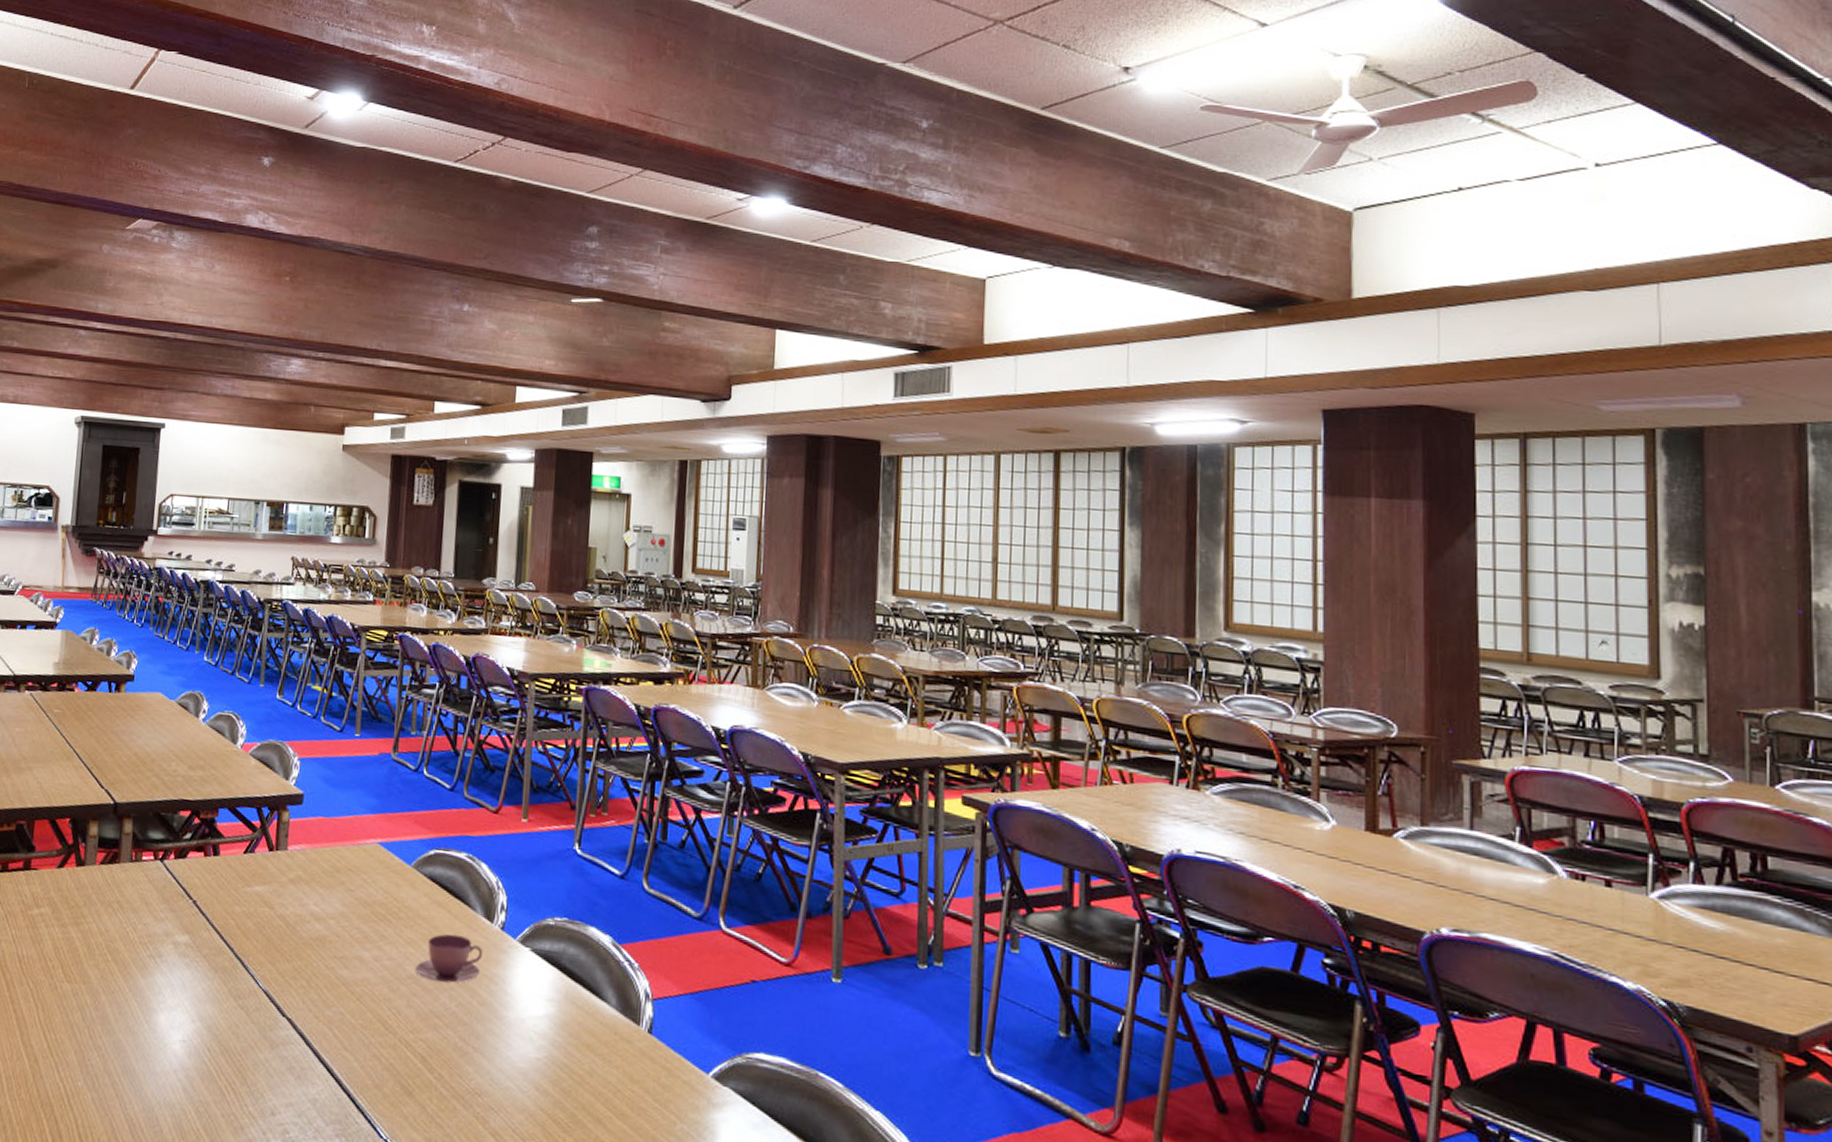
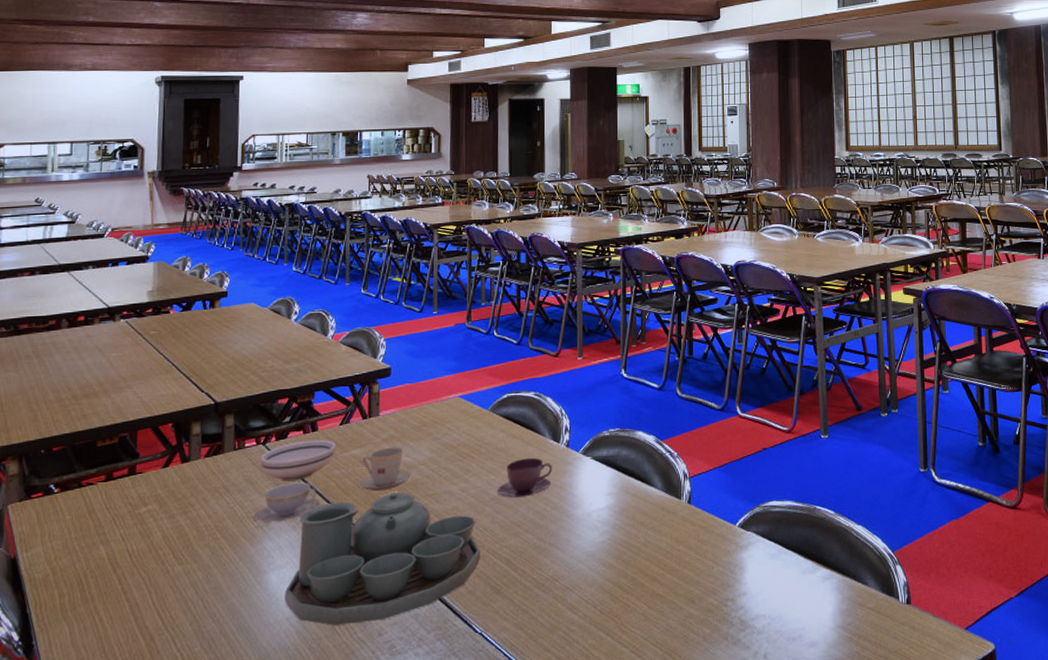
teacup: none [146,911,216,956] -> present [253,482,319,523]
bowl: none [157,864,239,911] -> present [261,439,336,482]
tea set: none [173,943,392,1097] -> present [285,491,480,625]
teacup: none [259,889,320,942] -> present [358,447,412,491]

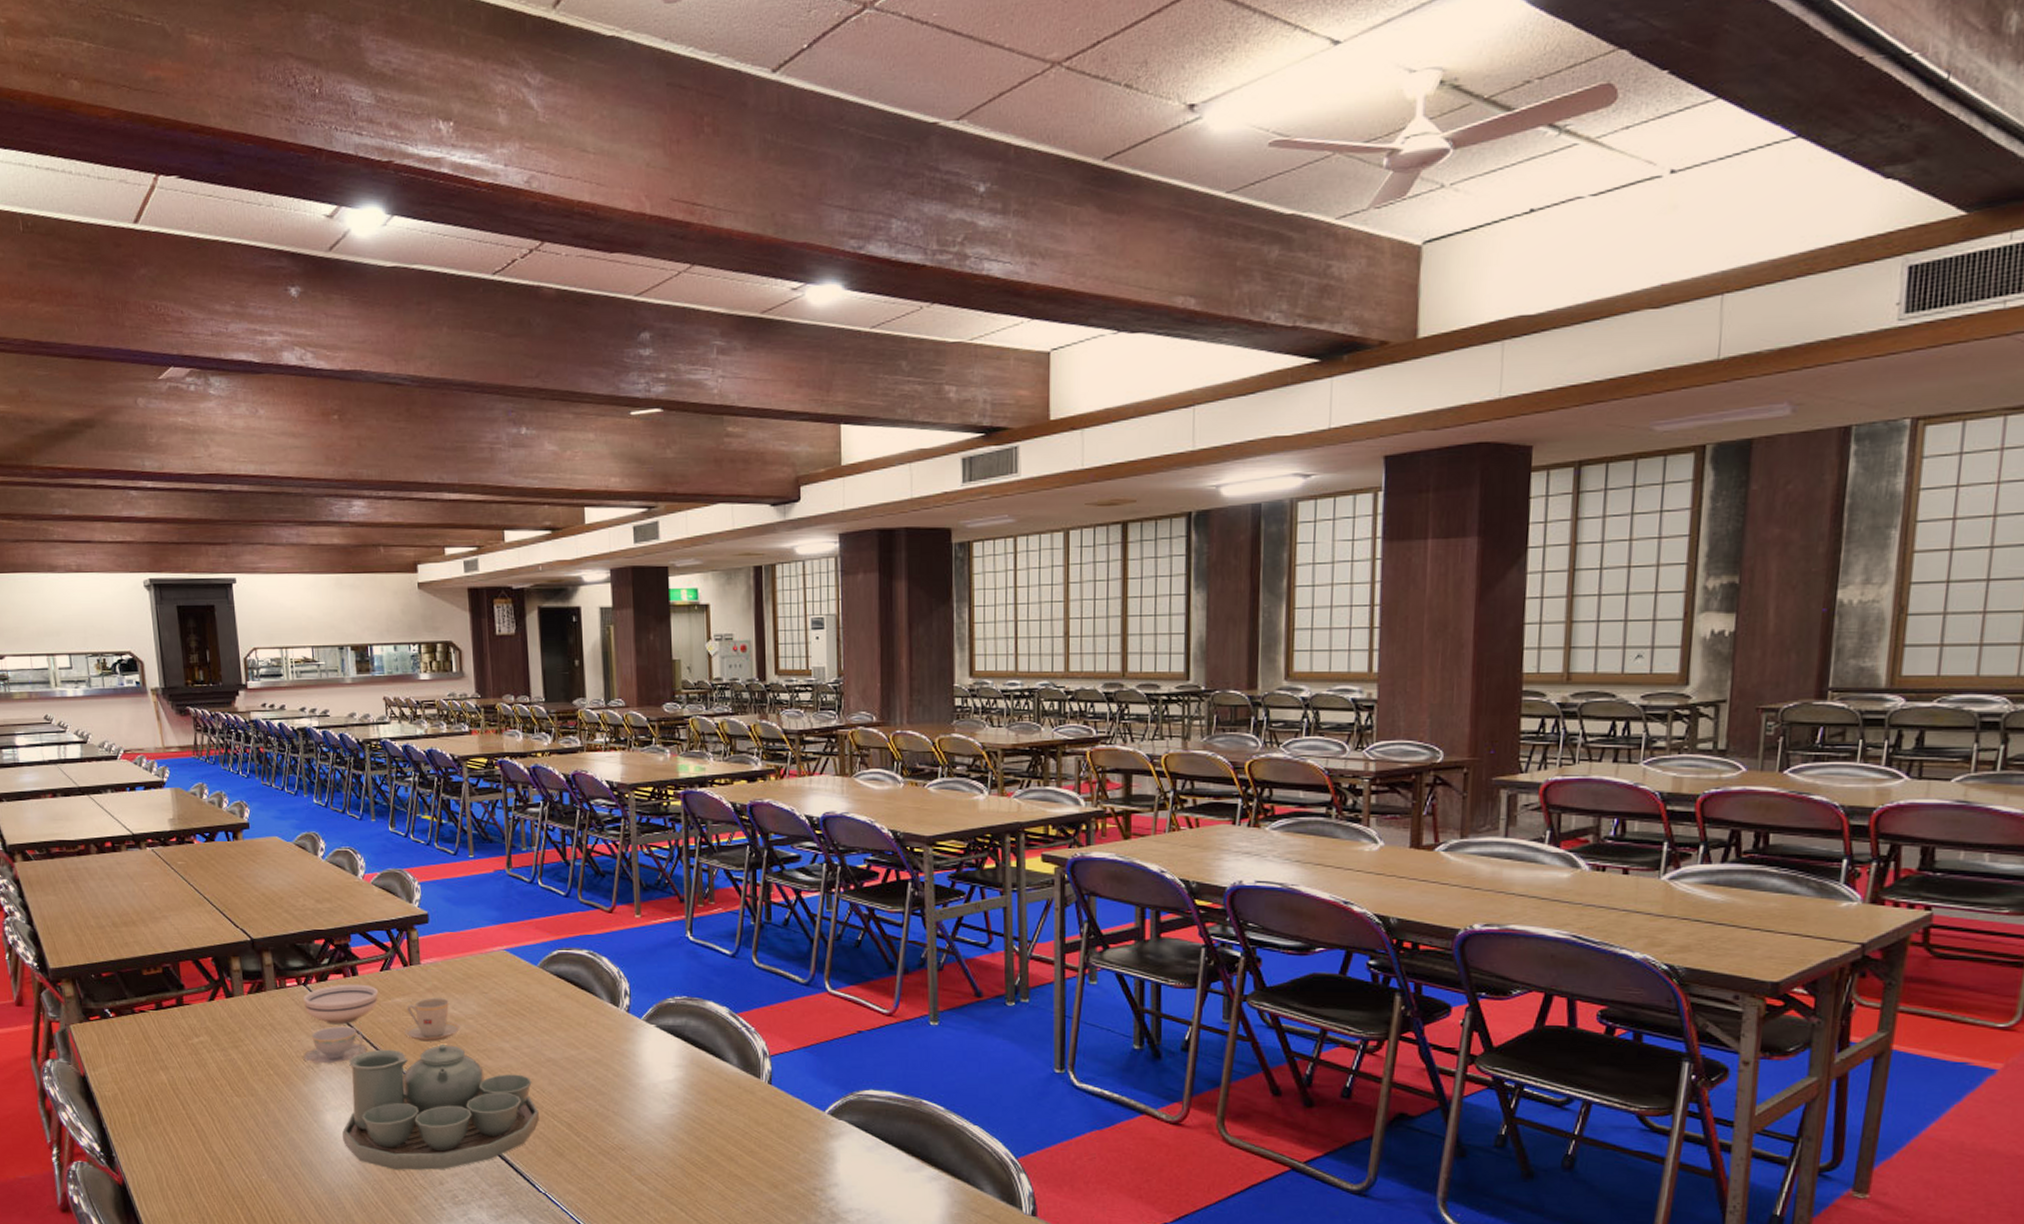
teacup: present [496,457,553,498] -> none [552,1020,613,1061]

